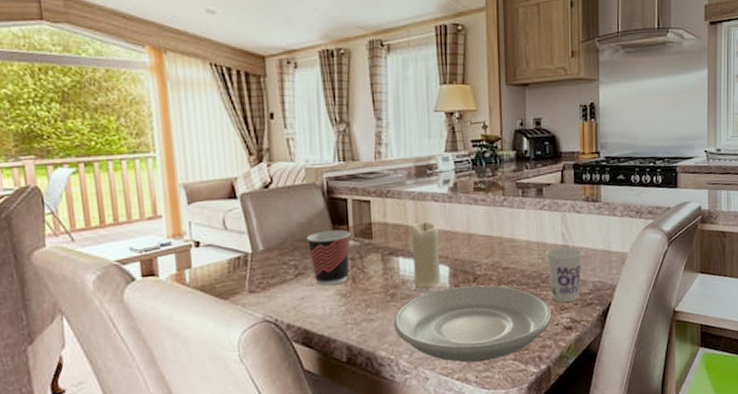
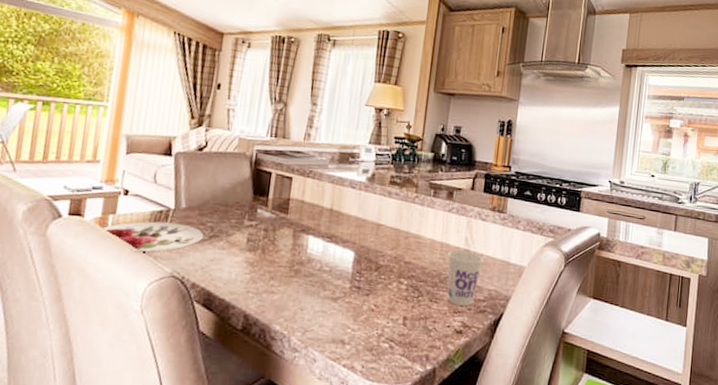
plate: none [180,267,288,303] -> present [102,221,203,253]
cup: present [306,230,351,286] -> none [227,199,269,253]
plate: present [393,285,552,363] -> none [292,273,445,352]
candle: present [411,222,441,289] -> none [319,205,351,270]

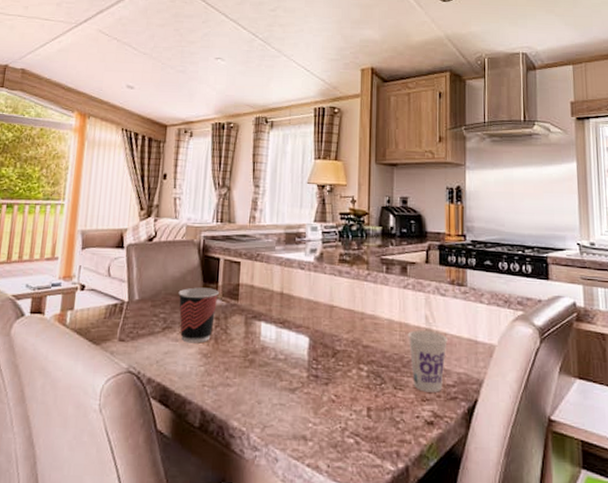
plate: present [102,221,203,253] -> none [61,315,157,349]
cup: none [227,199,269,253] -> present [178,287,219,343]

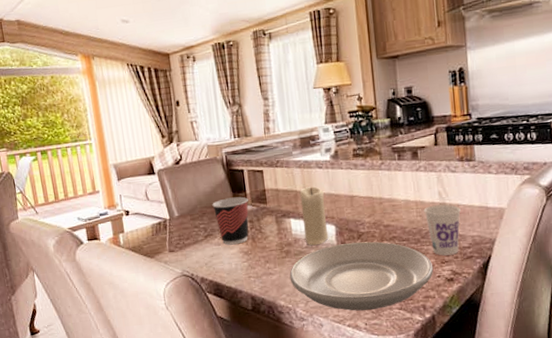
plate: none [249,360,413,448] -> present [289,241,434,311]
candle: none [273,288,302,358] -> present [299,186,329,246]

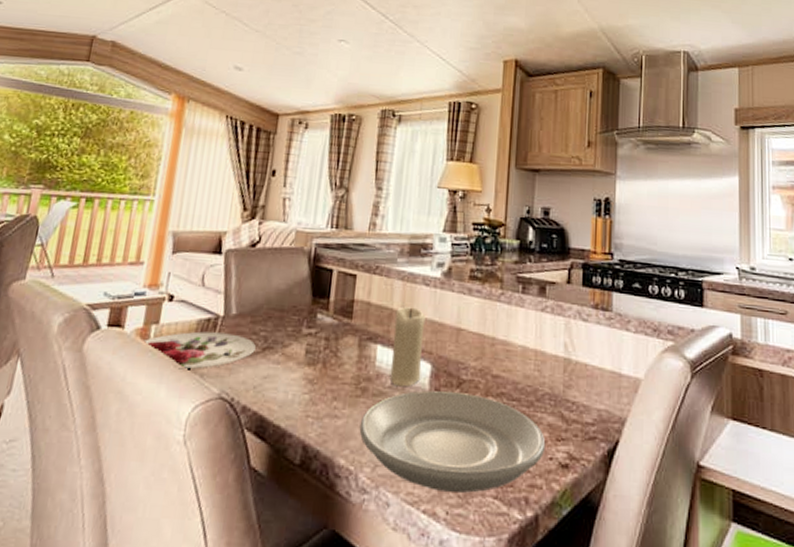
plate: none [116,230,200,261] -> present [143,331,256,370]
cup: present [212,196,249,245] -> none [283,302,330,367]
cup: present [423,204,461,256] -> none [543,359,588,431]

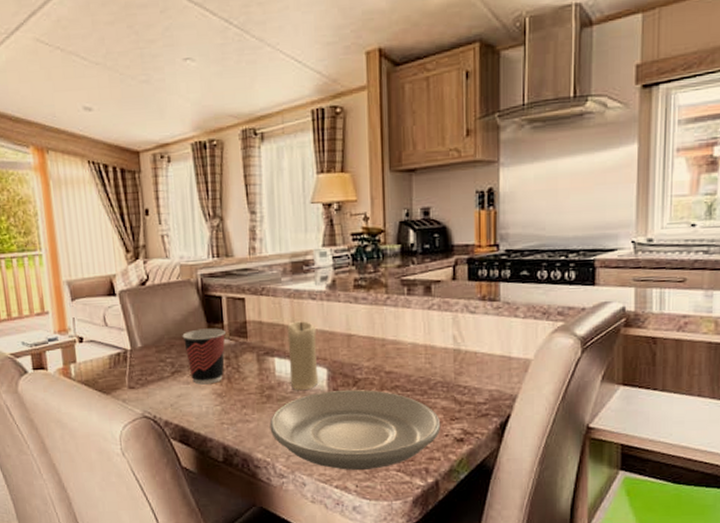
plate: present [143,331,256,370] -> none [67,363,165,398]
cup: none [283,302,330,367] -> present [182,328,226,385]

